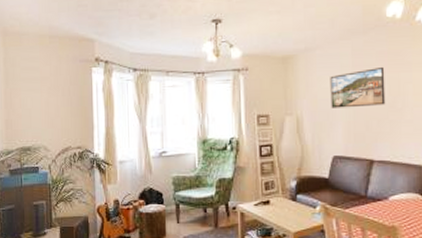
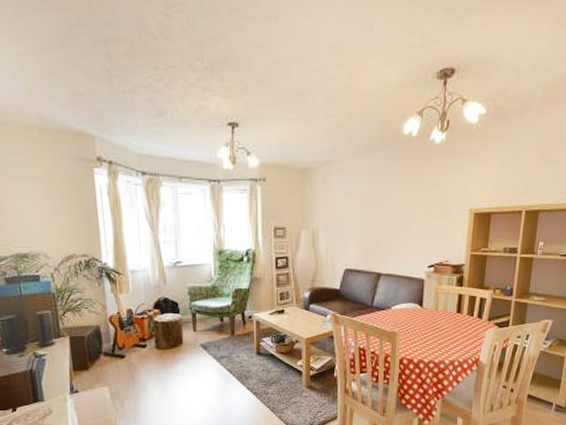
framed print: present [330,66,386,108] -> none [345,184,398,223]

